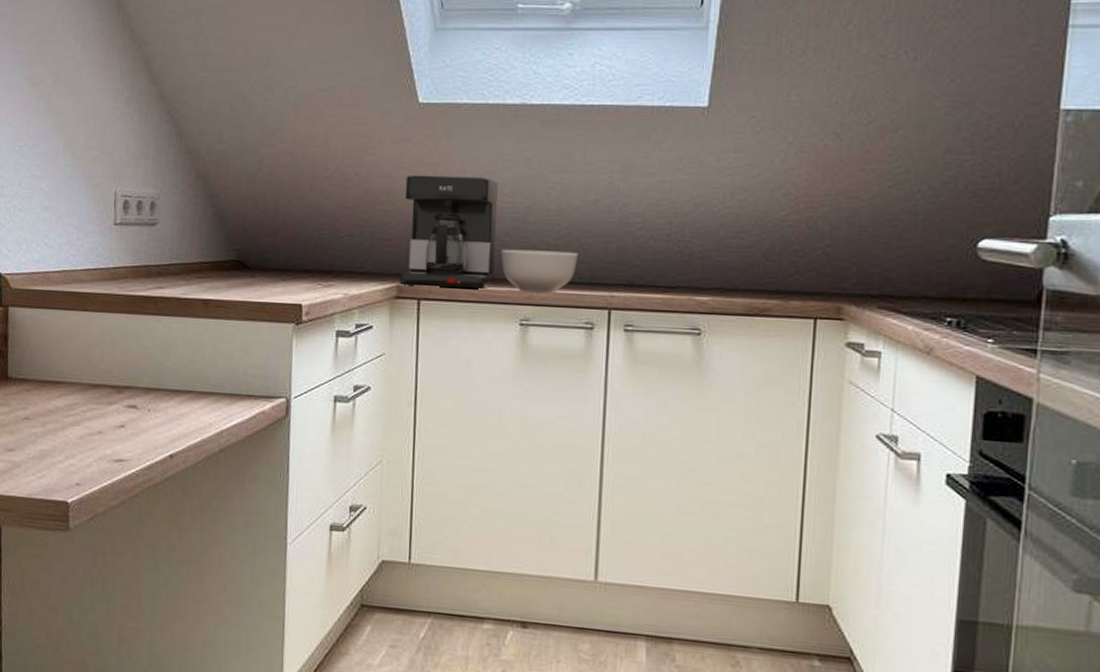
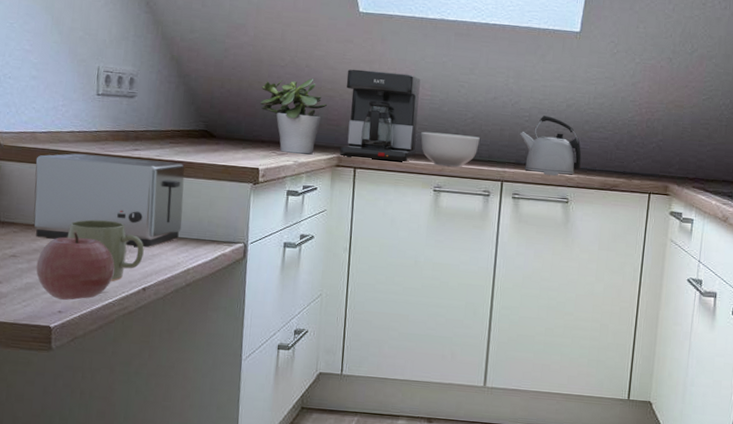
toaster: none [47,294,215,406] -> present [33,153,185,248]
fruit: none [51,385,138,470] -> present [36,229,115,300]
mug: none [84,373,170,448] -> present [67,219,144,282]
potted plant: none [301,190,382,285] -> present [259,78,327,155]
kettle: none [630,220,717,299] -> present [519,115,582,176]

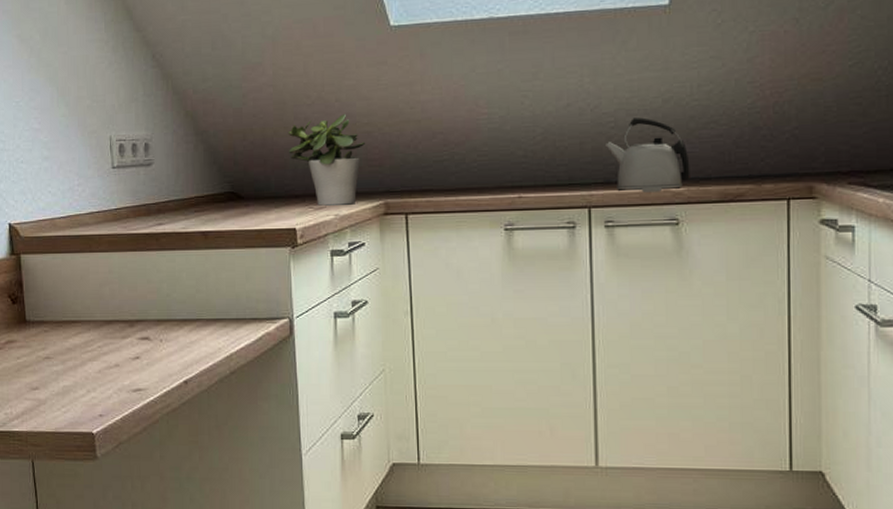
toaster: present [33,153,185,248] -> none [58,233,218,336]
fruit: present [36,229,115,300] -> none [71,322,152,402]
mug: present [67,219,144,282] -> none [99,307,181,377]
coffee maker: present [339,69,421,162] -> none [384,91,477,203]
bowl: present [420,131,480,168] -> none [481,156,555,199]

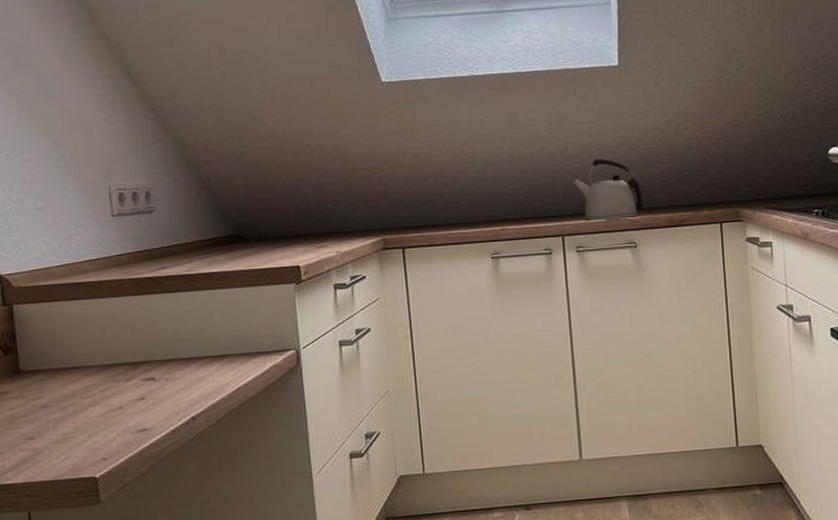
potted plant: present [288,114,365,206] -> none [289,160,363,244]

